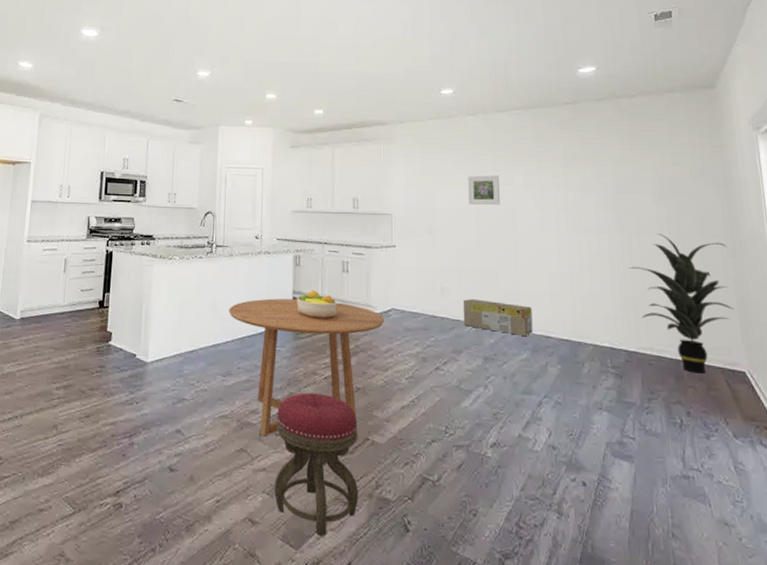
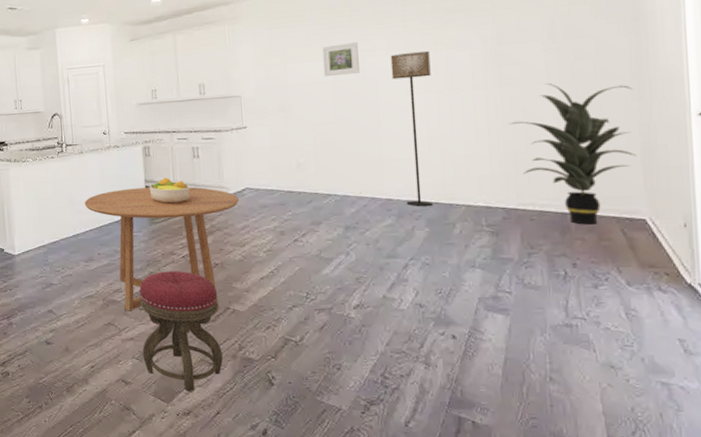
cardboard box: present [462,298,533,337] -> none [320,170,398,203]
floor lamp: none [527,190,565,342] -> present [390,50,434,206]

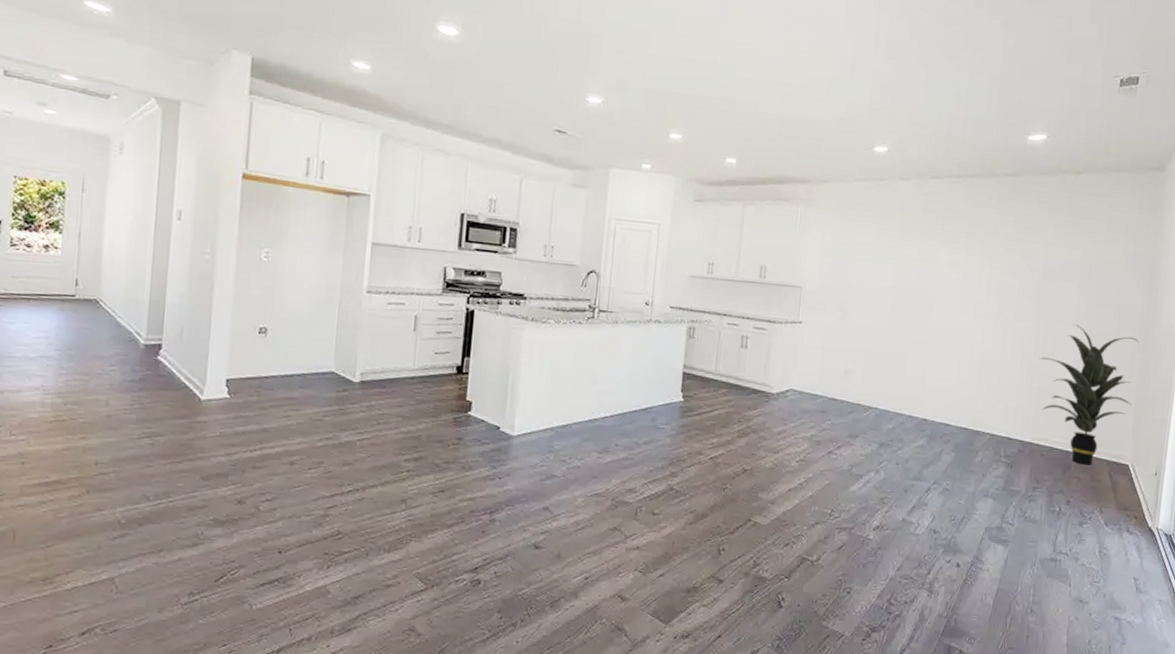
dining table: present [84,187,240,311] -> none [609,372,782,520]
stool: present [139,271,223,391] -> none [647,472,741,611]
fruit bowl: present [149,177,190,204] -> none [686,365,731,397]
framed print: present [322,42,360,77] -> none [887,249,923,284]
floor lamp: present [390,50,434,206] -> none [939,271,985,431]

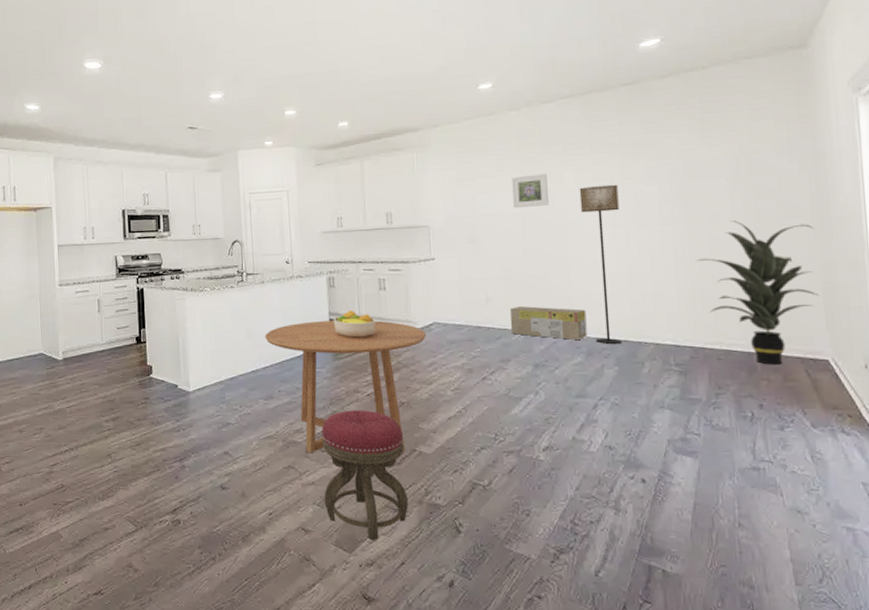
dining table: none [609,372,782,520] -> present [265,320,427,453]
stool: none [647,472,741,611] -> present [321,410,408,540]
fruit bowl: none [686,365,731,397] -> present [333,310,376,338]
cardboard box: none [863,382,936,424] -> present [509,305,587,341]
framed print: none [887,249,923,284] -> present [512,174,549,209]
floor lamp: none [939,271,985,431] -> present [579,184,623,344]

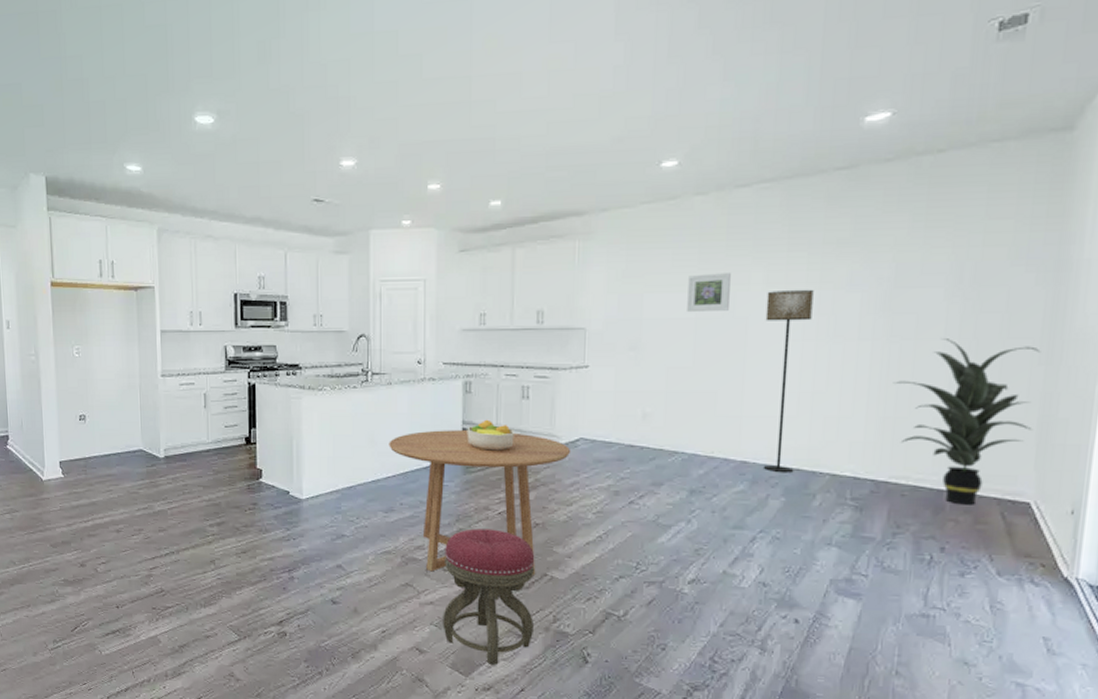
cardboard box: present [509,305,587,341] -> none [667,424,756,467]

